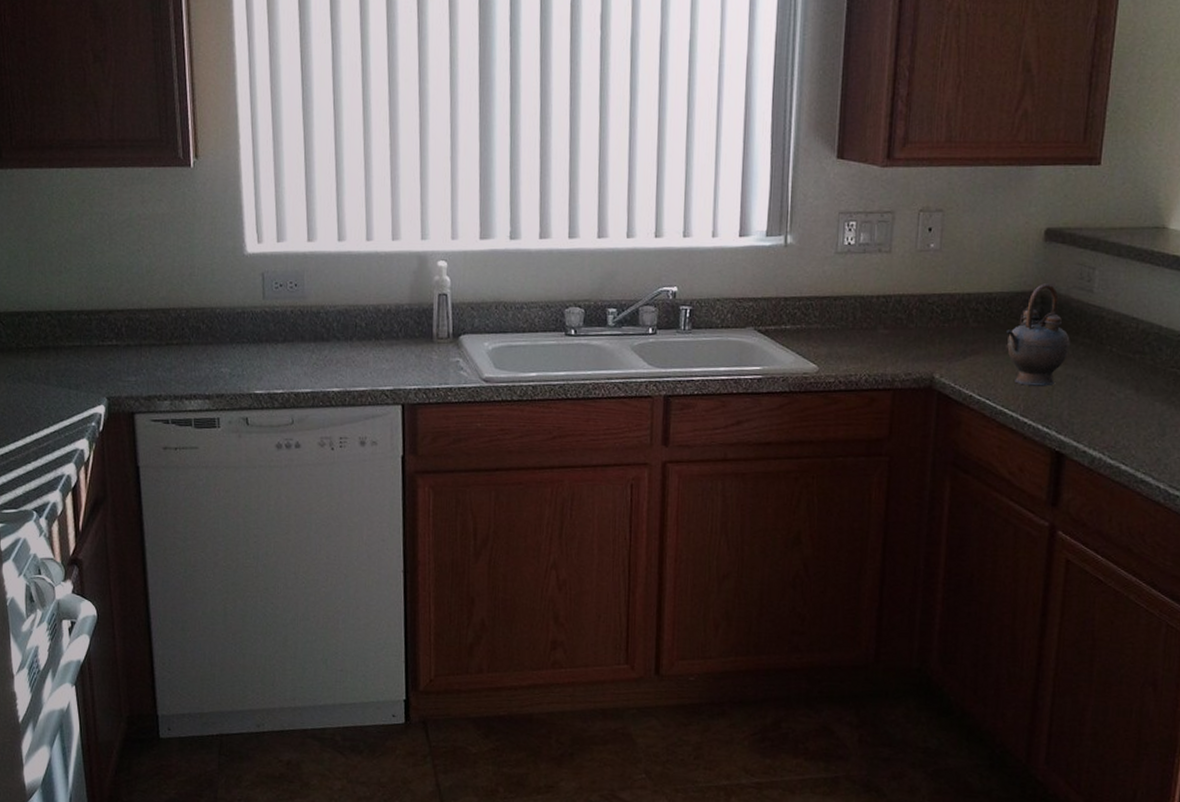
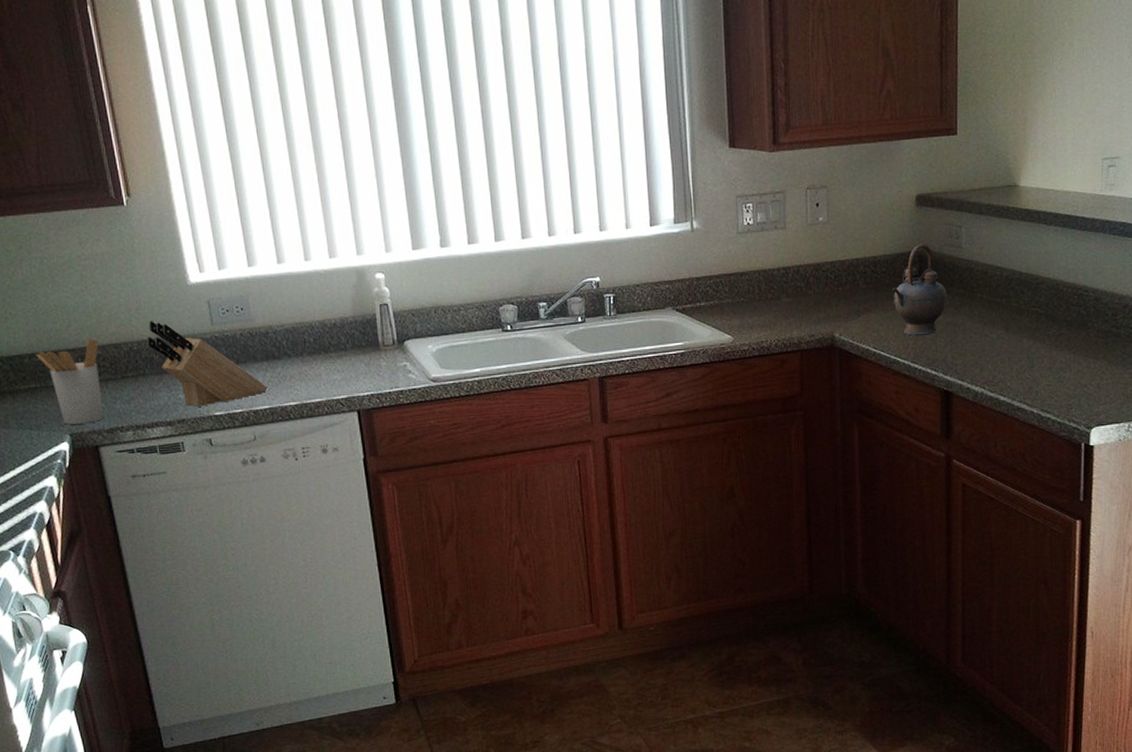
utensil holder: none [84,301,148,388] -> present [36,338,104,425]
knife block: none [195,287,312,383] -> present [146,320,268,407]

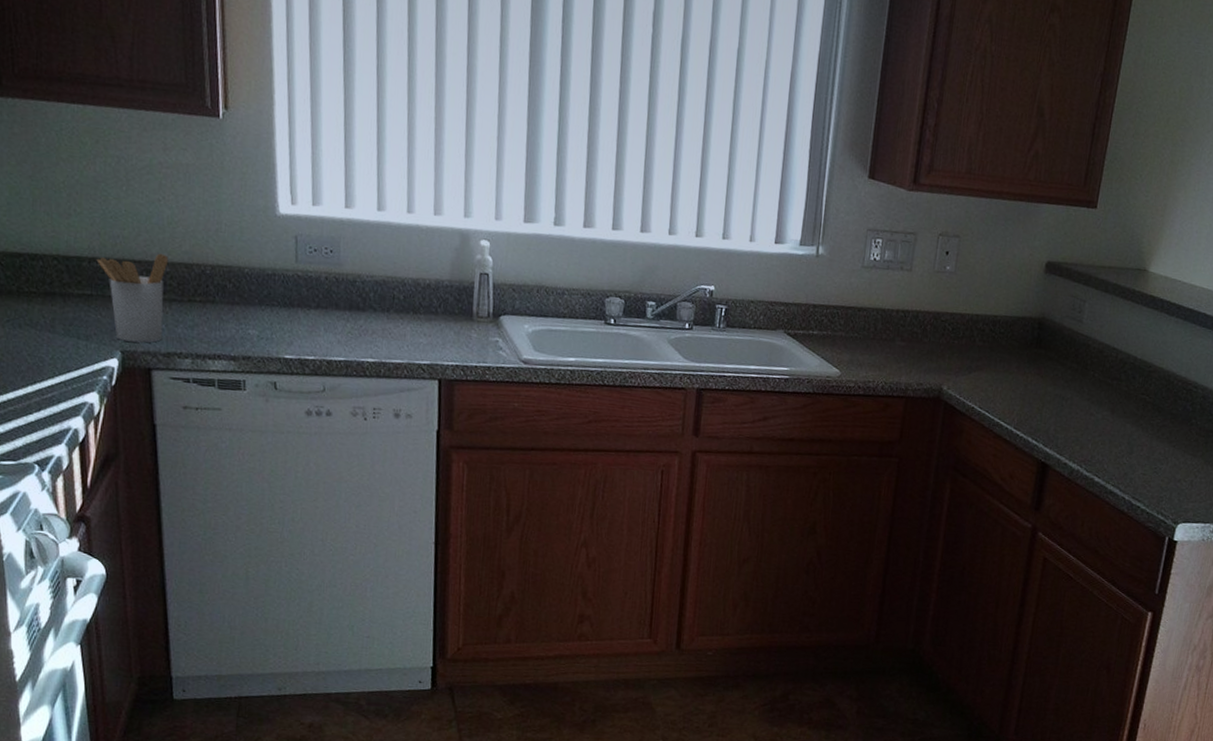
knife block: present [146,320,268,407] -> none [221,245,346,347]
teapot: present [892,244,947,336] -> none [1006,311,1061,404]

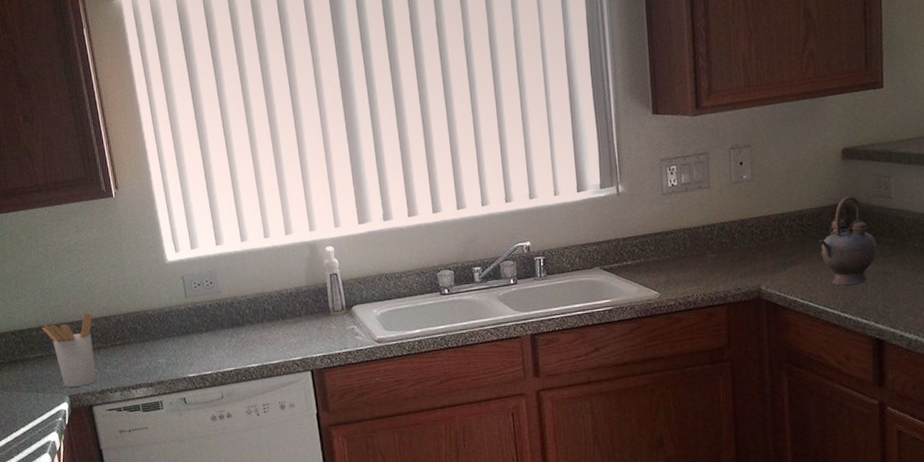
teapot: none [1006,311,1061,404] -> present [819,195,877,286]

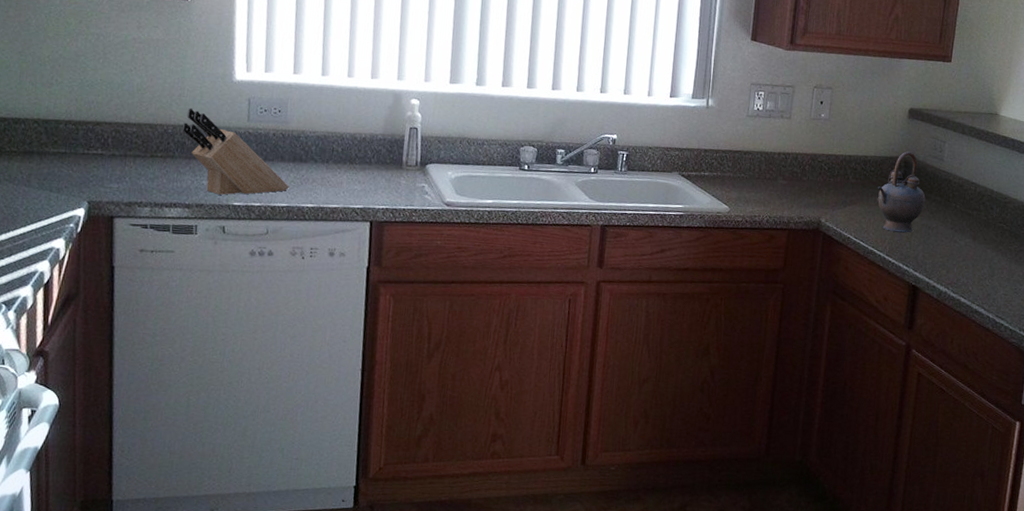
utensil holder: present [42,313,97,387] -> none [72,115,136,194]
knife block: none [131,295,233,370] -> present [182,107,289,195]

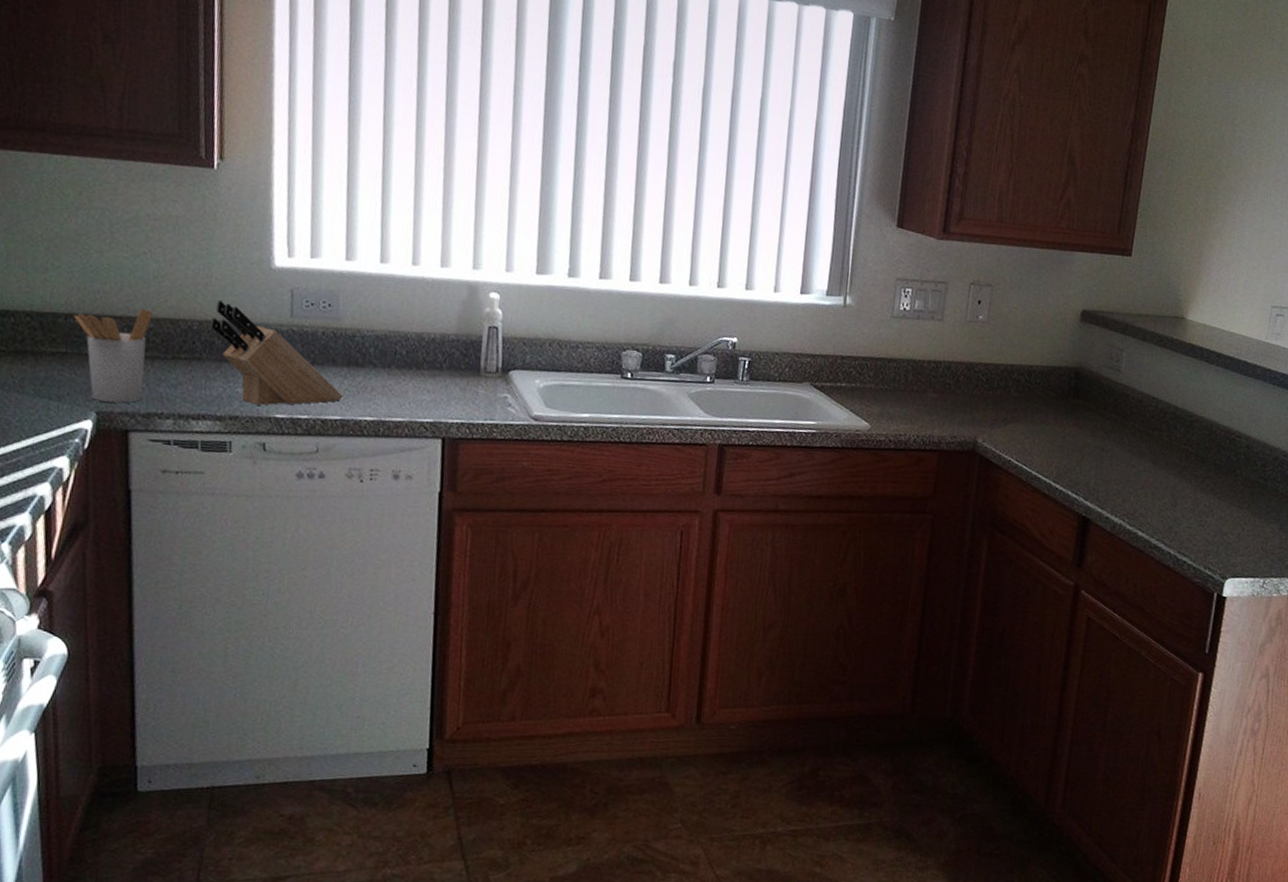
utensil holder: none [72,115,136,194] -> present [73,308,153,403]
teapot: present [877,151,926,233] -> none [1042,360,1099,456]

